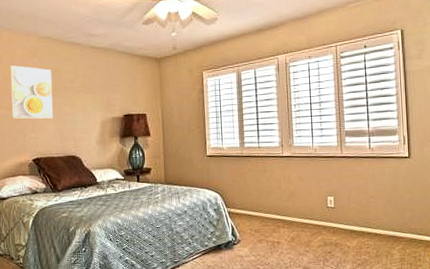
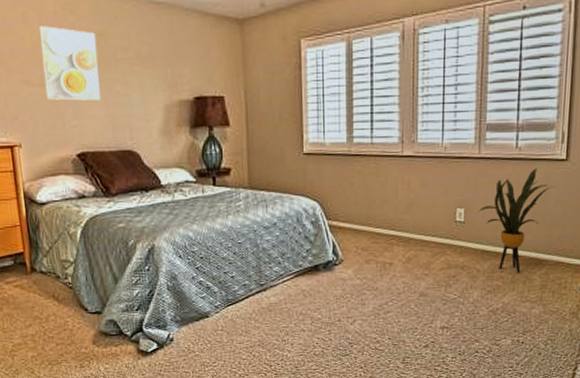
house plant: none [344,164,403,249] -> present [478,168,556,273]

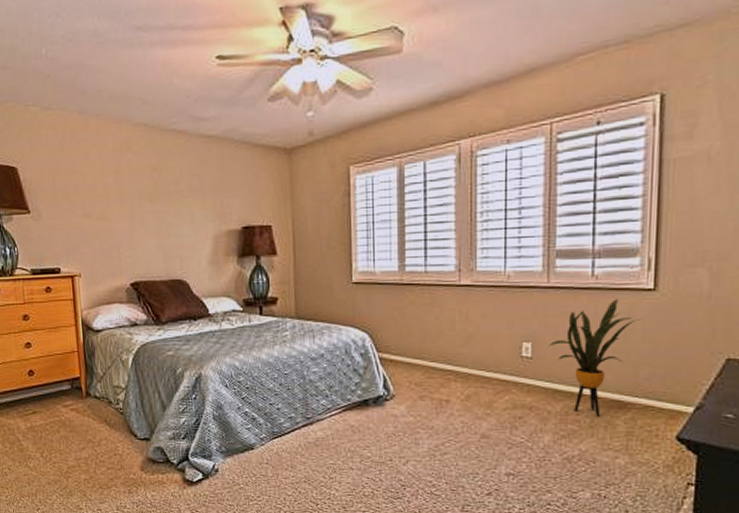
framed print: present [38,26,101,101] -> none [99,162,153,233]

